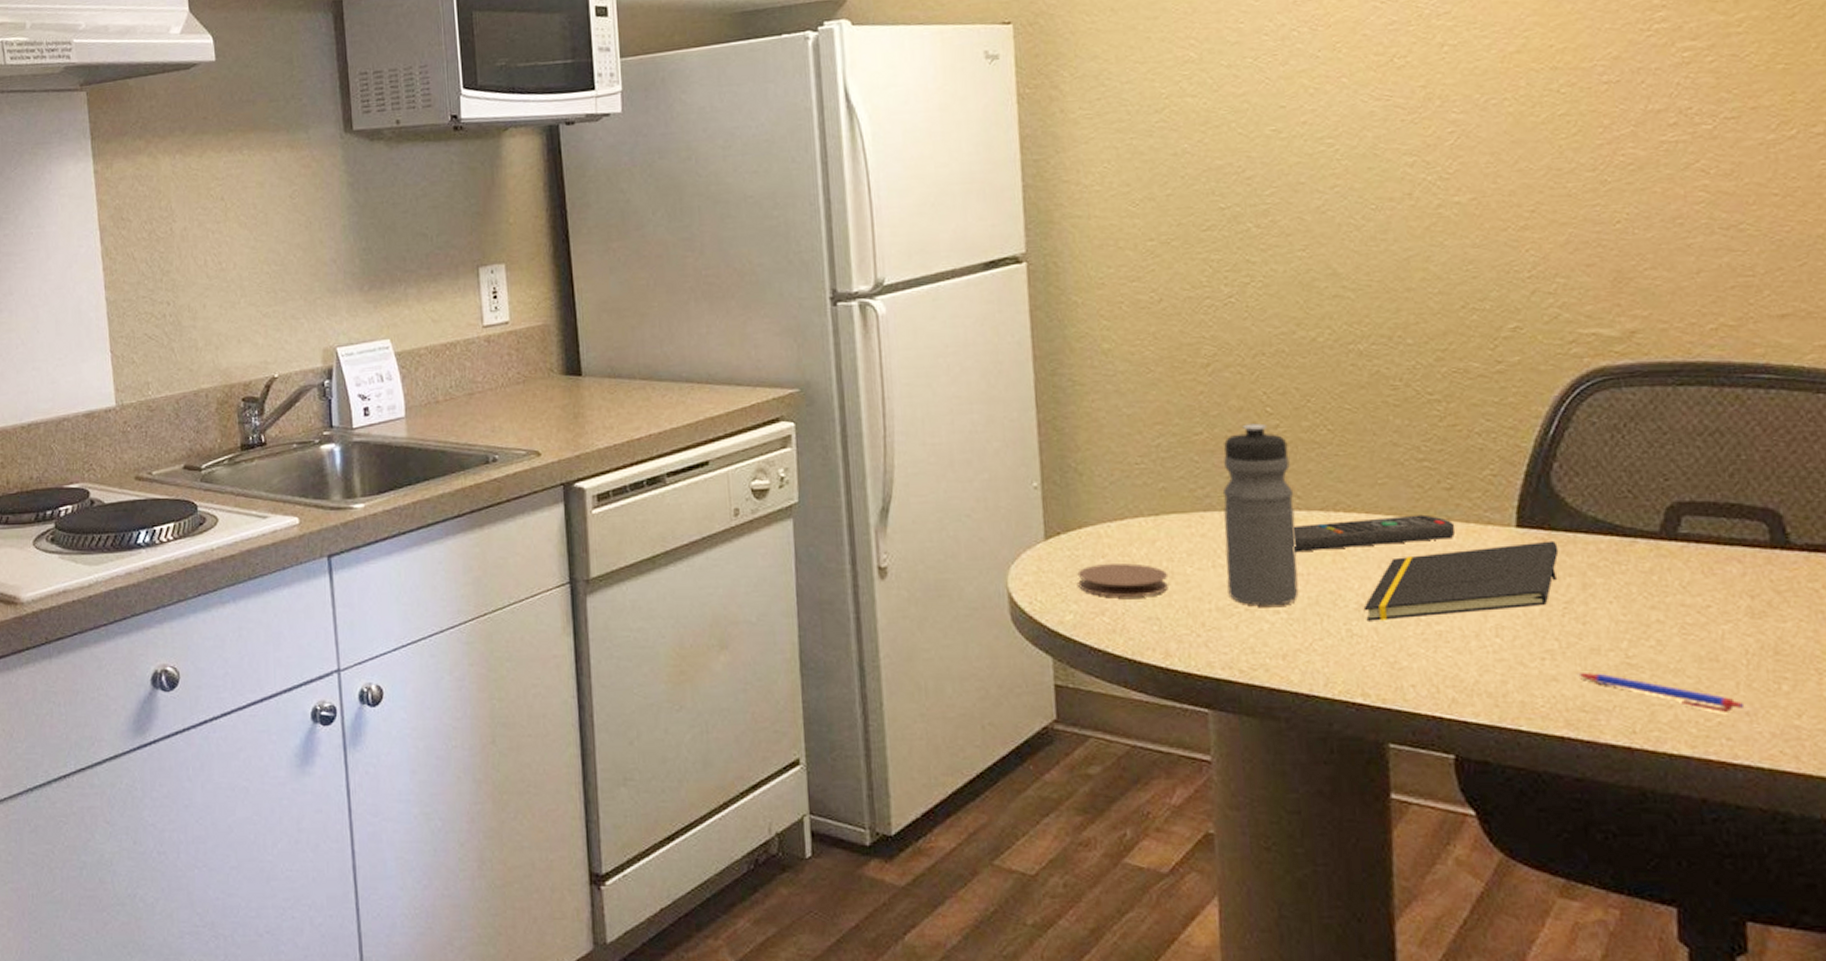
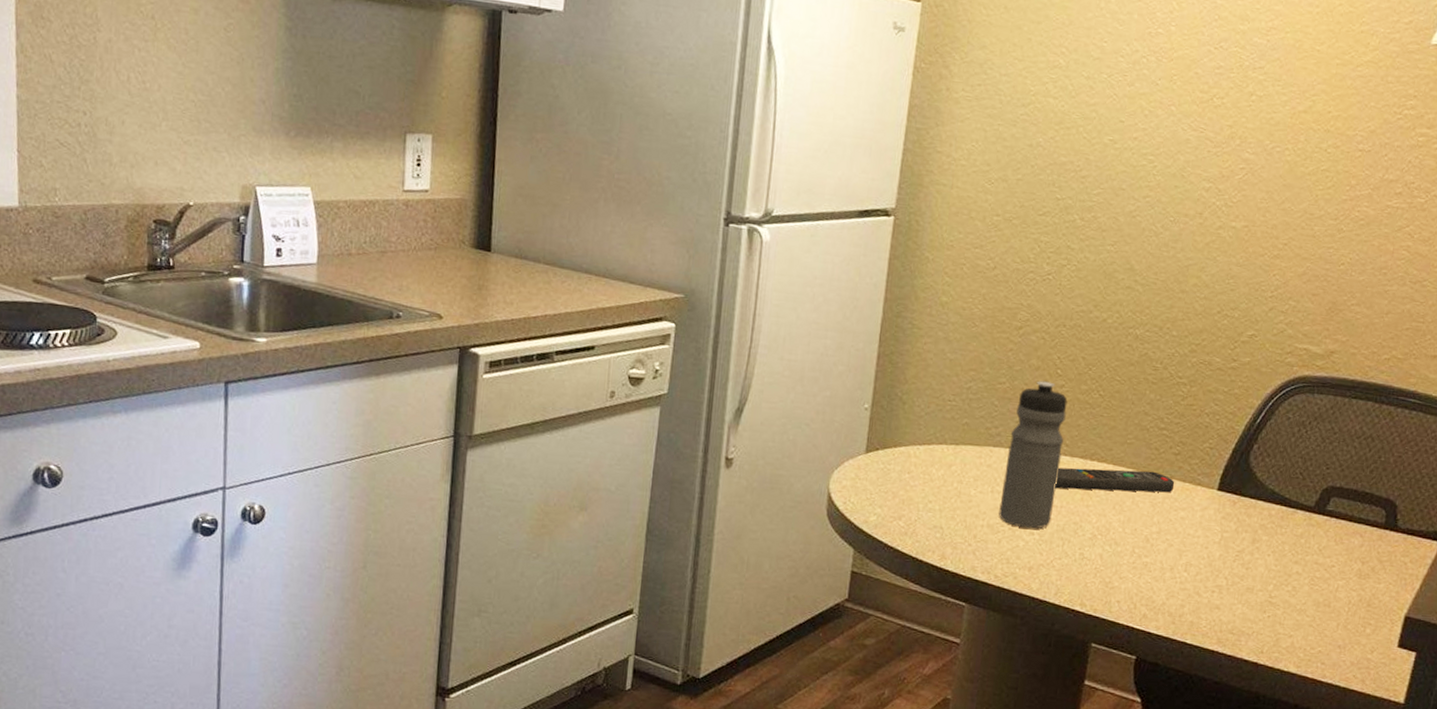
coaster: present [1077,563,1169,598] -> none [885,478,957,509]
notepad: present [1363,540,1559,621] -> none [1095,502,1243,552]
pen: present [1576,673,1745,714] -> none [1233,605,1339,645]

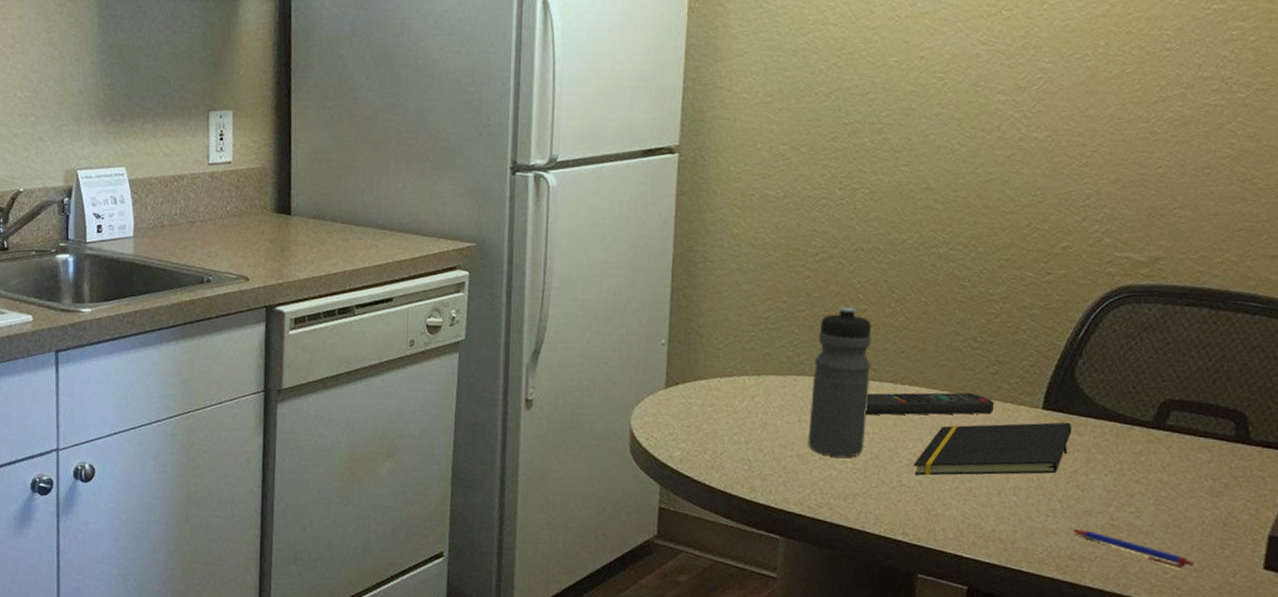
notepad: none [1095,502,1243,552] -> present [913,422,1072,476]
pen: none [1233,605,1339,645] -> present [1071,529,1195,569]

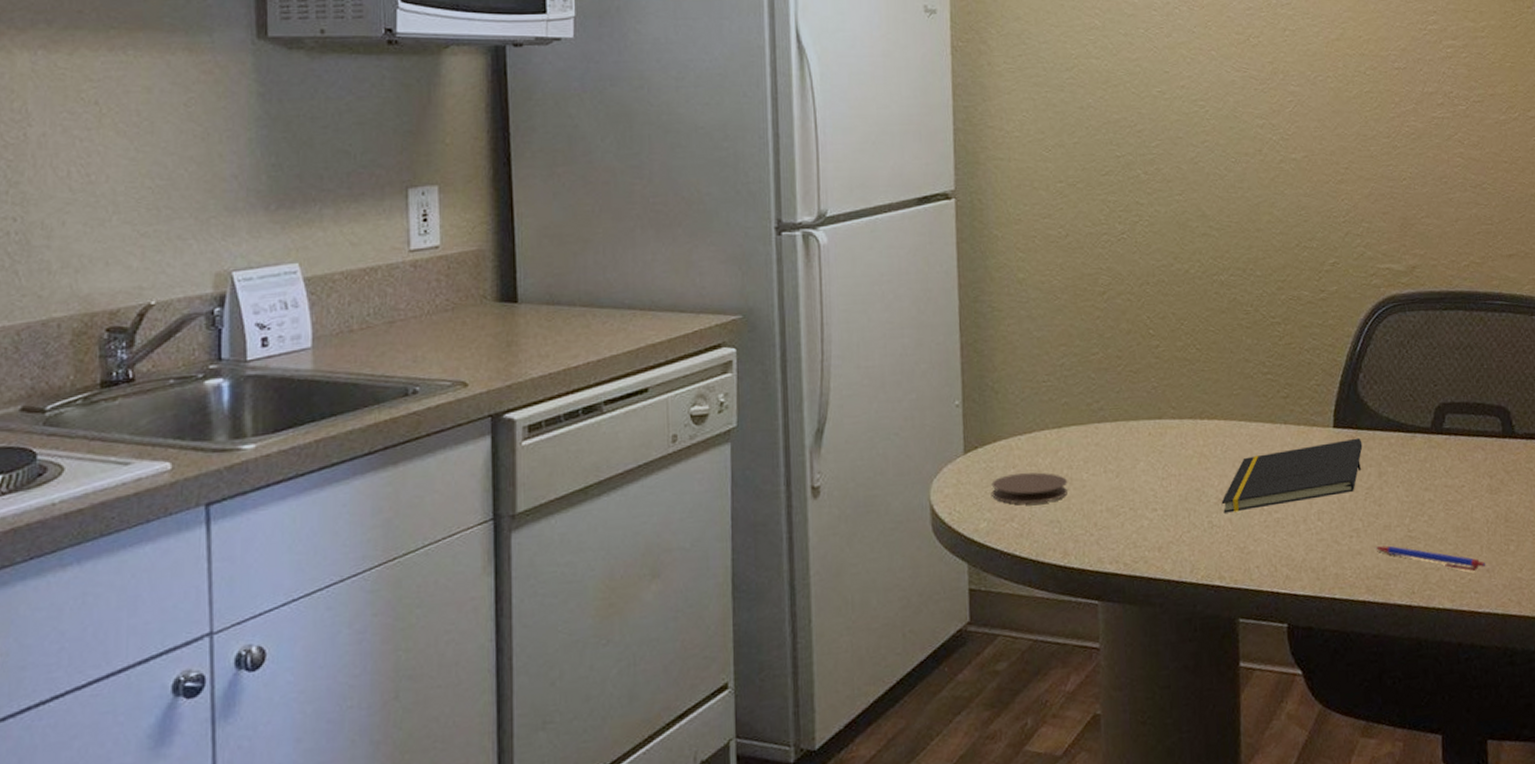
coaster: none [688,412,762,441] -> present [991,472,1068,504]
water bottle: present [808,306,872,457] -> none [1113,344,1172,505]
remote control: present [865,392,995,416] -> none [1168,419,1290,457]

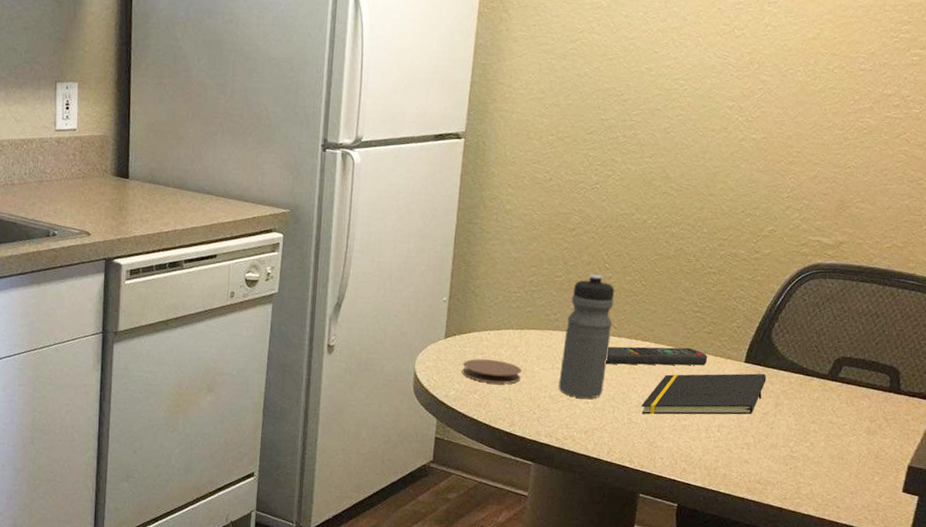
water bottle: none [1113,344,1172,505] -> present [558,274,615,399]
remote control: none [1168,419,1290,457] -> present [606,346,708,366]
pen: present [1374,545,1486,572] -> none [760,459,852,492]

